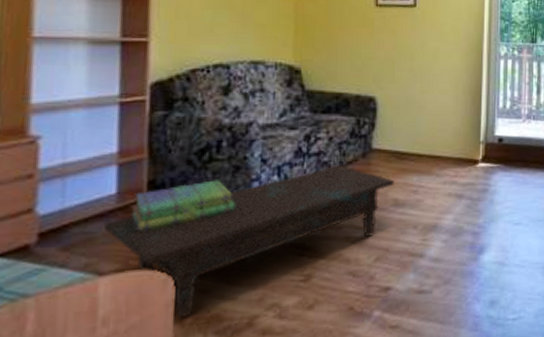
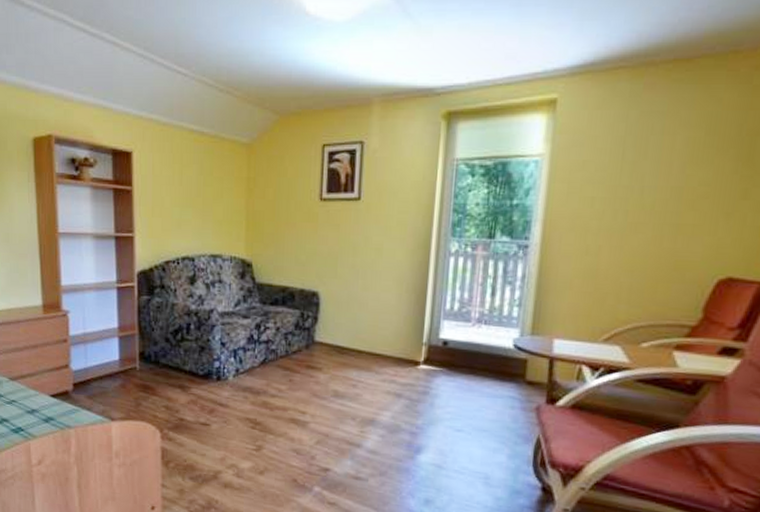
coffee table: present [104,165,394,319] -> none [113,353,335,463]
stack of books: present [131,180,235,233] -> none [129,356,202,392]

